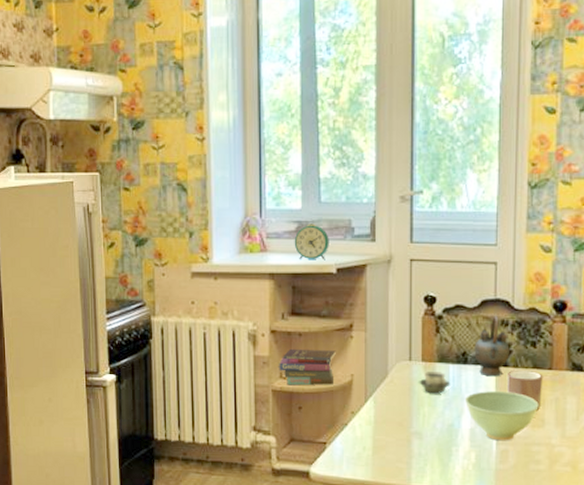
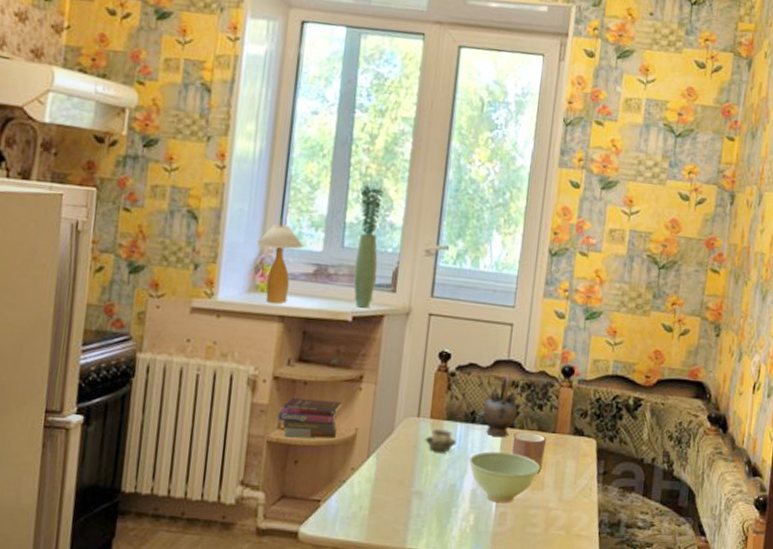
table lamp: none [240,182,285,263] -> present [256,219,305,304]
alarm clock: present [294,224,329,260] -> none [310,268,349,306]
vase: none [331,134,354,259] -> present [353,180,384,308]

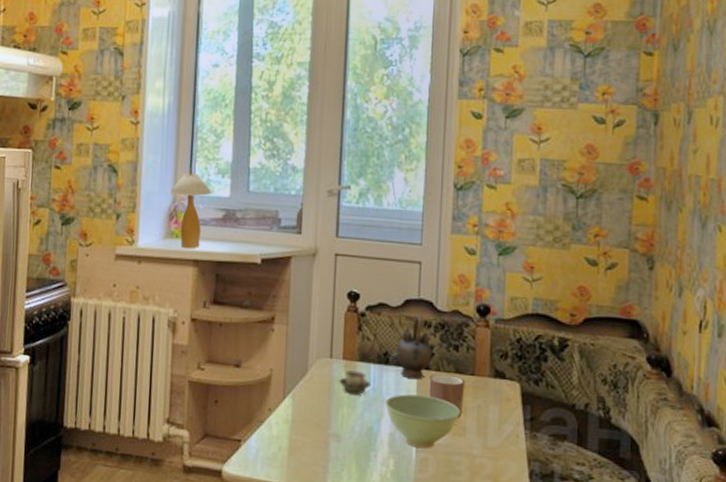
books: present [278,397,342,439] -> none [197,338,256,379]
vase: present [353,180,384,308] -> none [260,126,284,250]

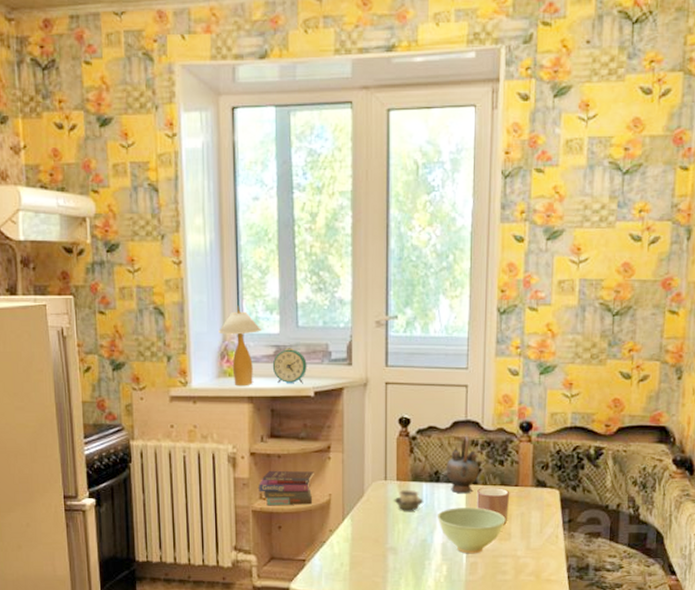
books: none [197,338,256,379] -> present [259,470,314,506]
alarm clock: none [220,212,256,249] -> present [272,348,307,384]

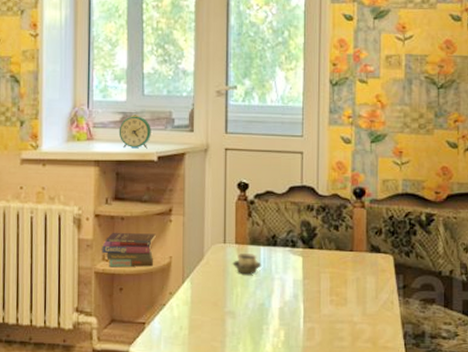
table lamp: present [218,306,263,386] -> none [69,75,111,151]
bowl: present [438,508,506,554] -> none [275,272,342,319]
teapot: present [446,436,479,493] -> none [283,201,315,257]
mug: present [476,487,510,526] -> none [312,251,345,291]

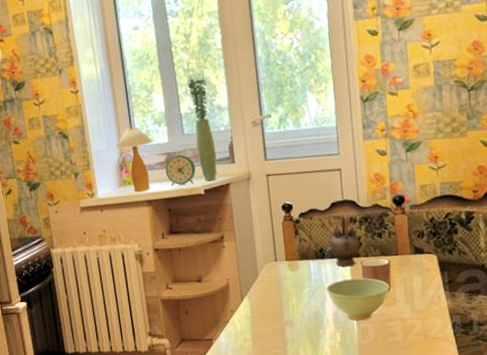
table lamp: none [69,75,111,151] -> present [116,123,154,192]
books: present [102,232,156,268] -> none [164,260,213,294]
vase: none [154,34,175,148] -> present [187,74,217,182]
cup: present [232,252,262,275] -> none [285,267,313,288]
bowl: none [275,272,342,319] -> present [327,278,390,321]
teapot: none [283,201,315,257] -> present [329,215,360,267]
mug: none [312,251,345,291] -> present [359,257,392,293]

